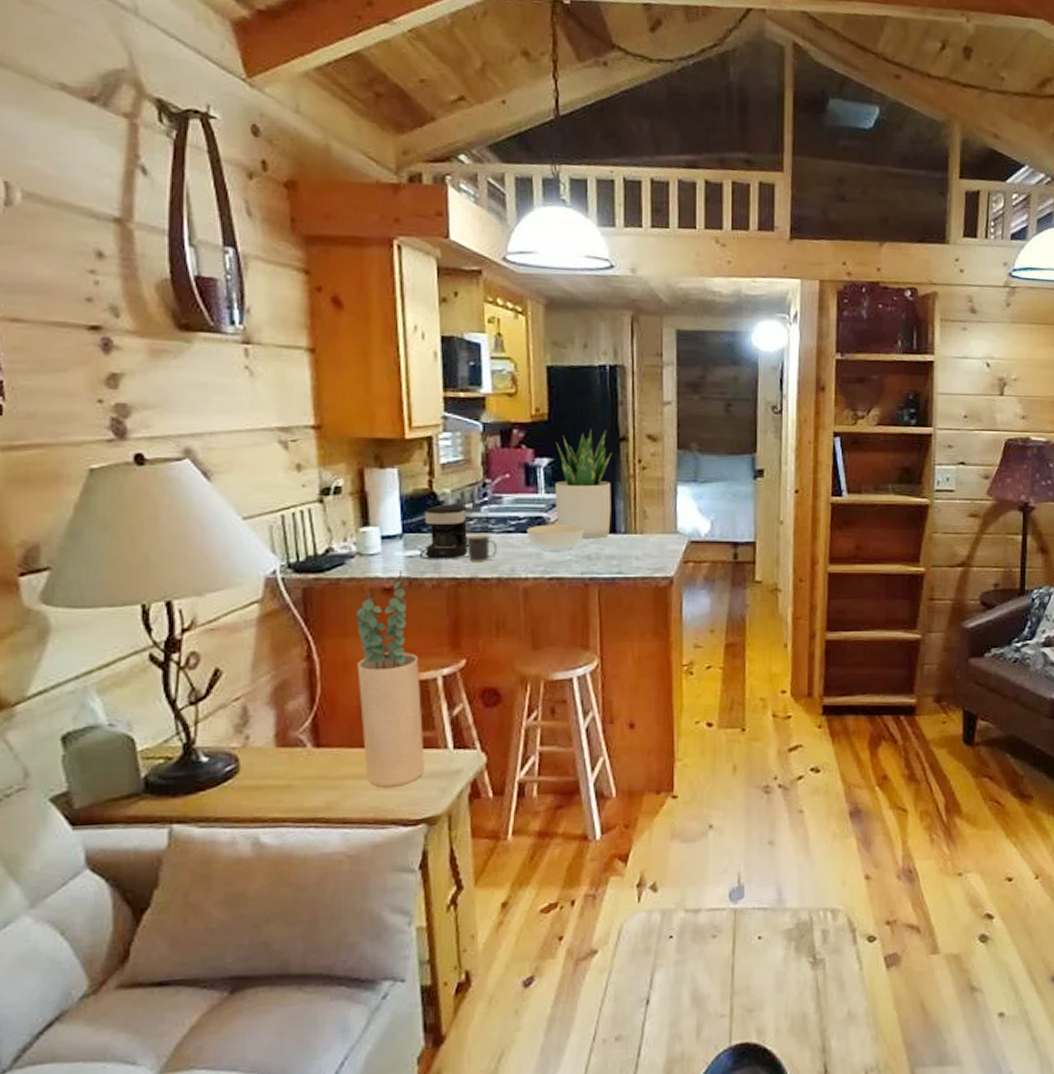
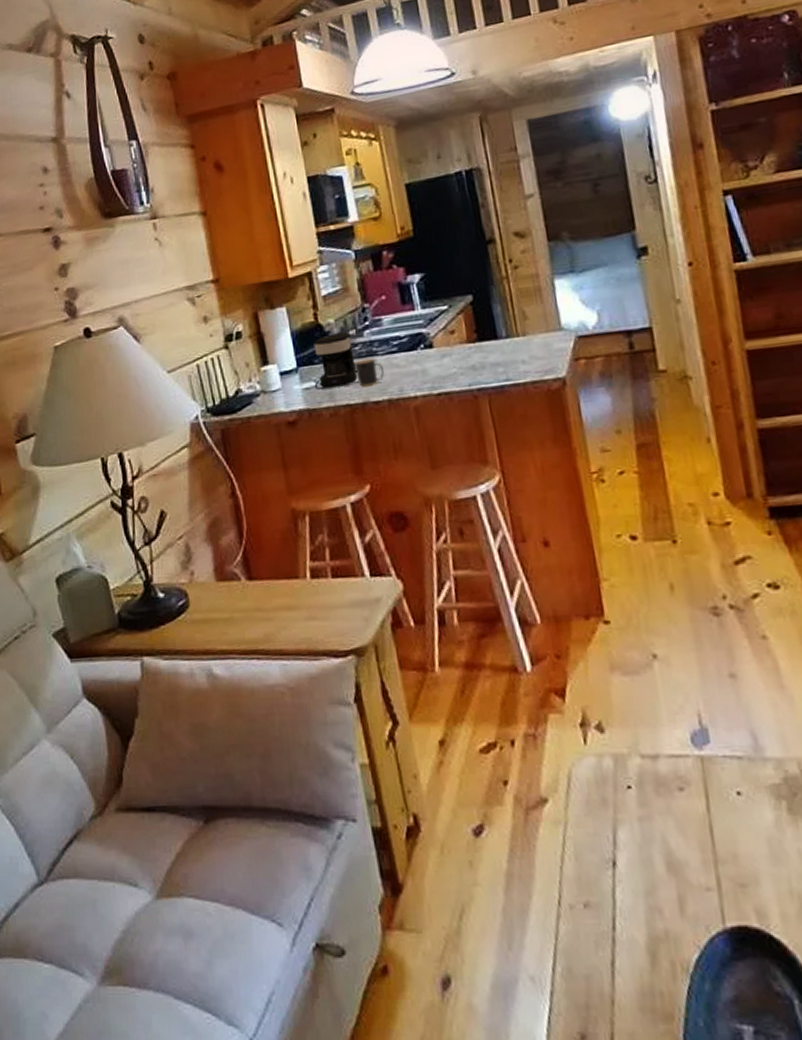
vase: present [356,570,425,787] -> none [267,402,346,618]
bowl: present [526,524,585,552] -> none [408,336,466,368]
planter: present [555,428,612,540] -> none [424,235,491,351]

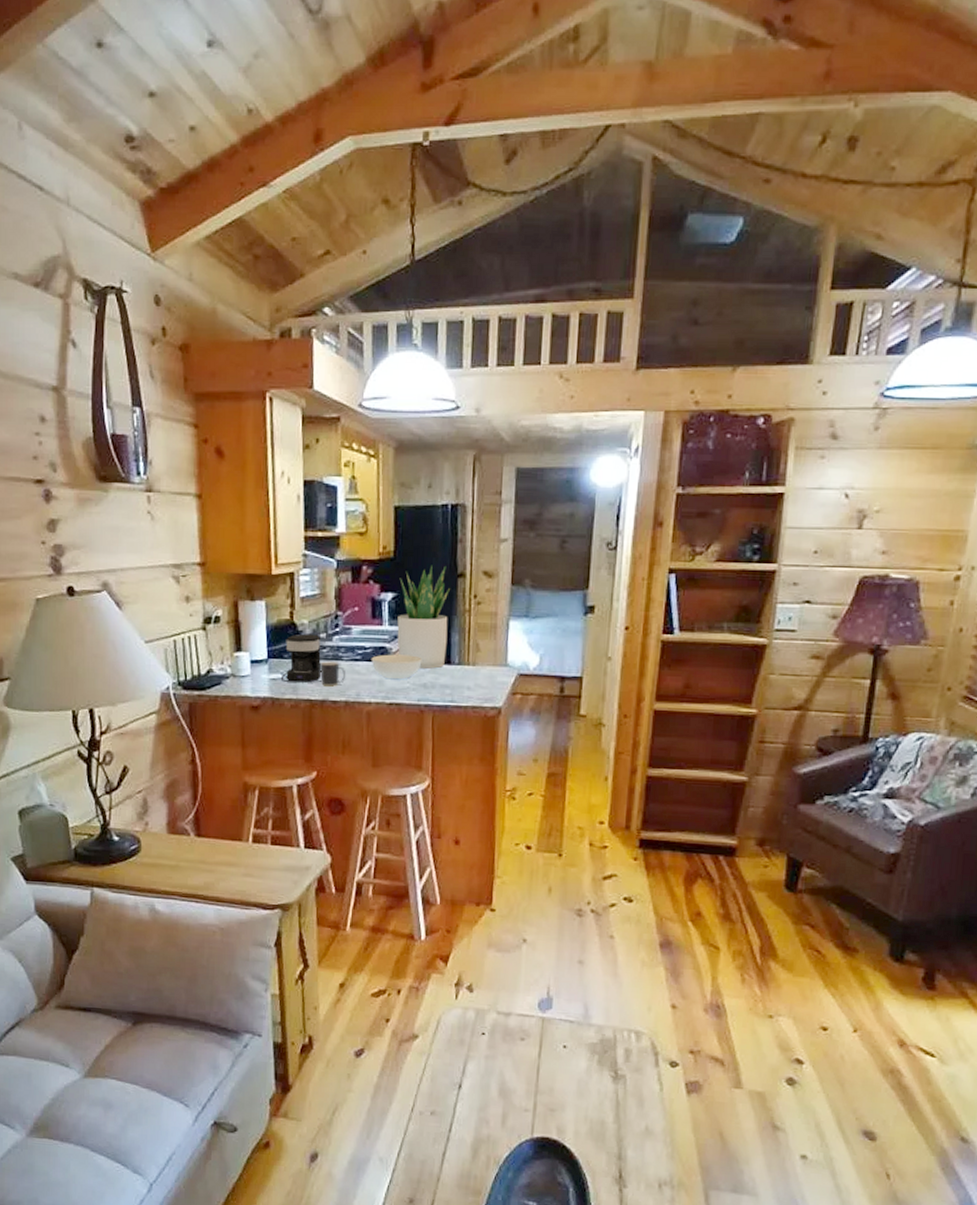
bowl: none [408,336,466,368] -> present [371,654,422,680]
planter: none [424,235,491,351] -> present [397,565,450,670]

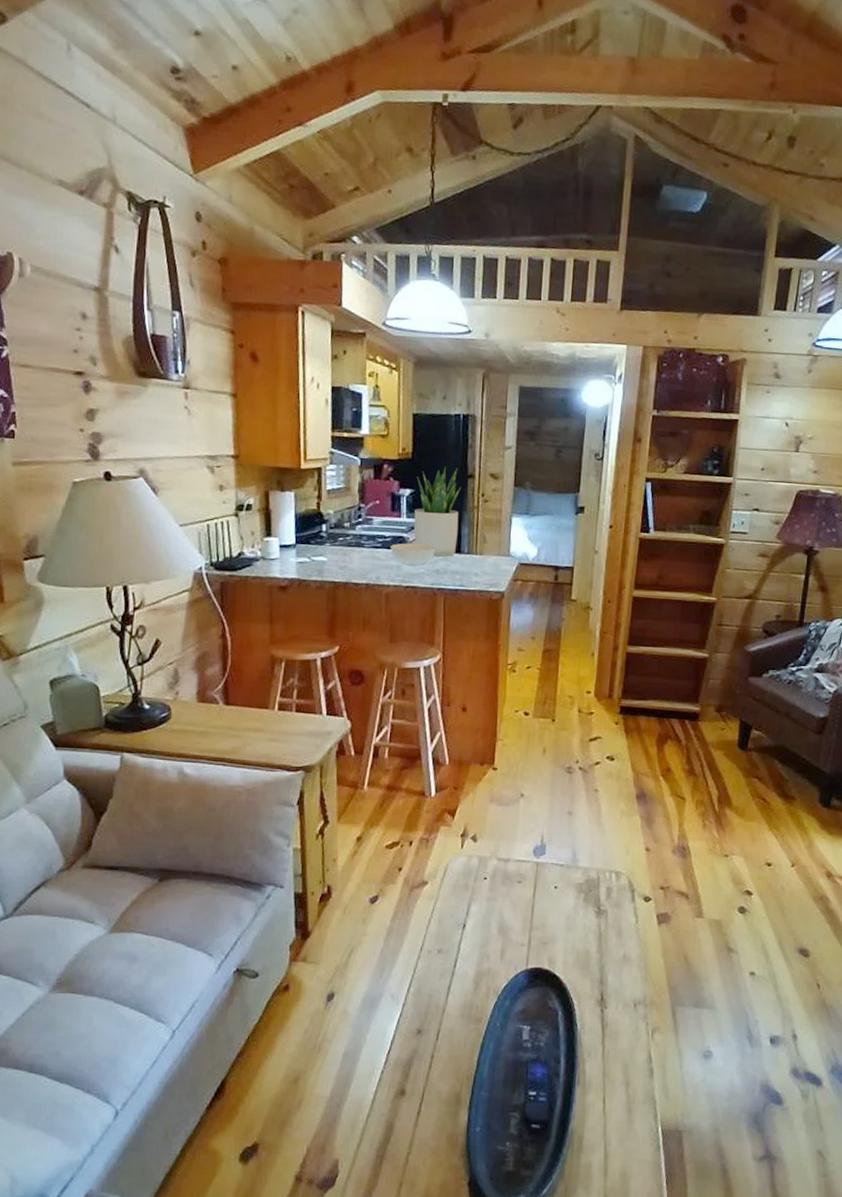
coffee maker: present [280,633,323,684] -> none [307,522,346,567]
mug: present [319,661,345,688] -> none [343,547,367,572]

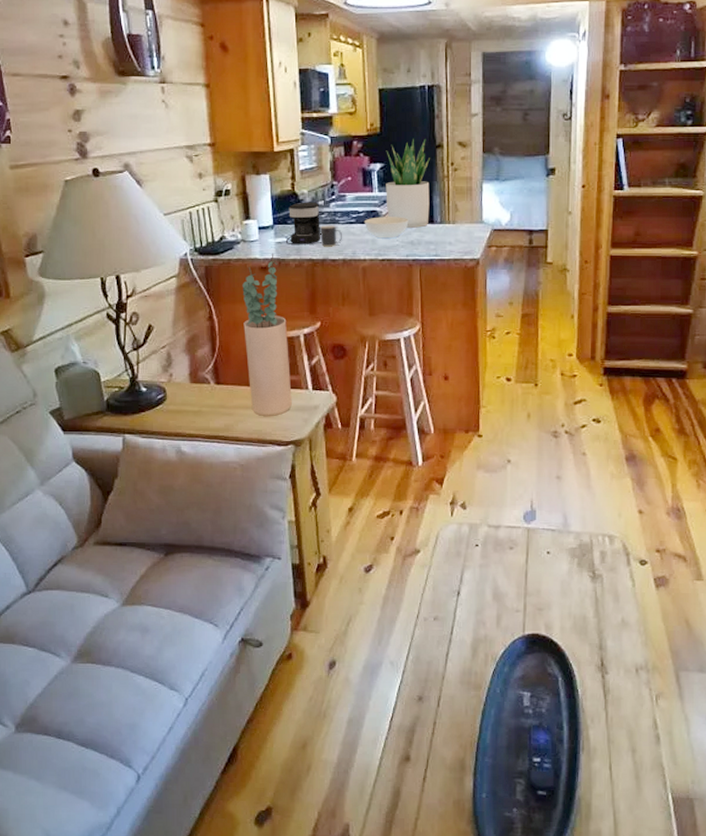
vase: none [258,572,305,740] -> present [242,253,292,416]
coffee maker: none [307,522,346,567] -> present [285,202,323,246]
mug: none [343,547,367,572] -> present [319,225,342,248]

